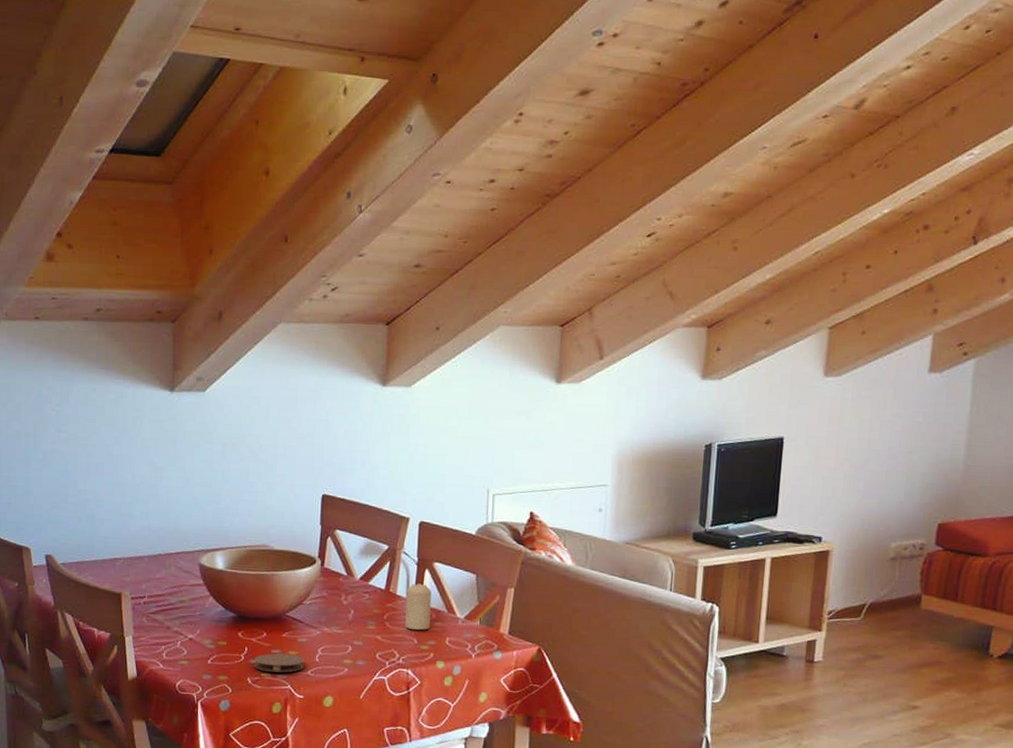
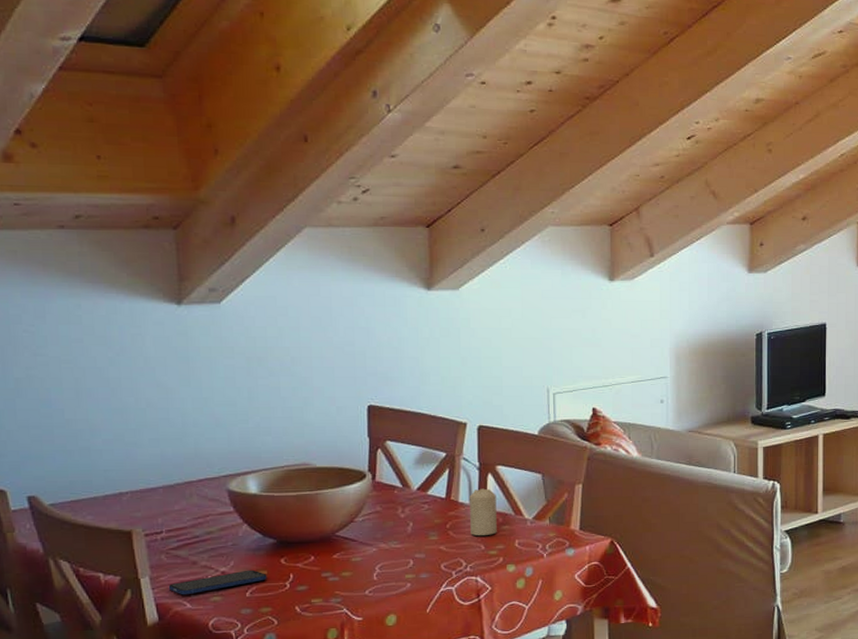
smartphone: none [146,639,226,656] -> present [168,569,267,595]
coaster: present [254,653,305,673] -> none [301,575,361,597]

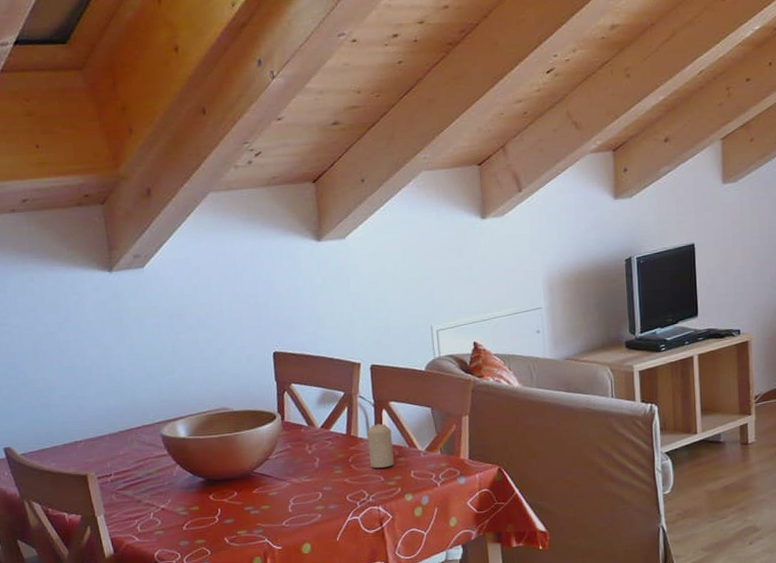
smartphone: present [168,569,267,595] -> none [119,506,200,530]

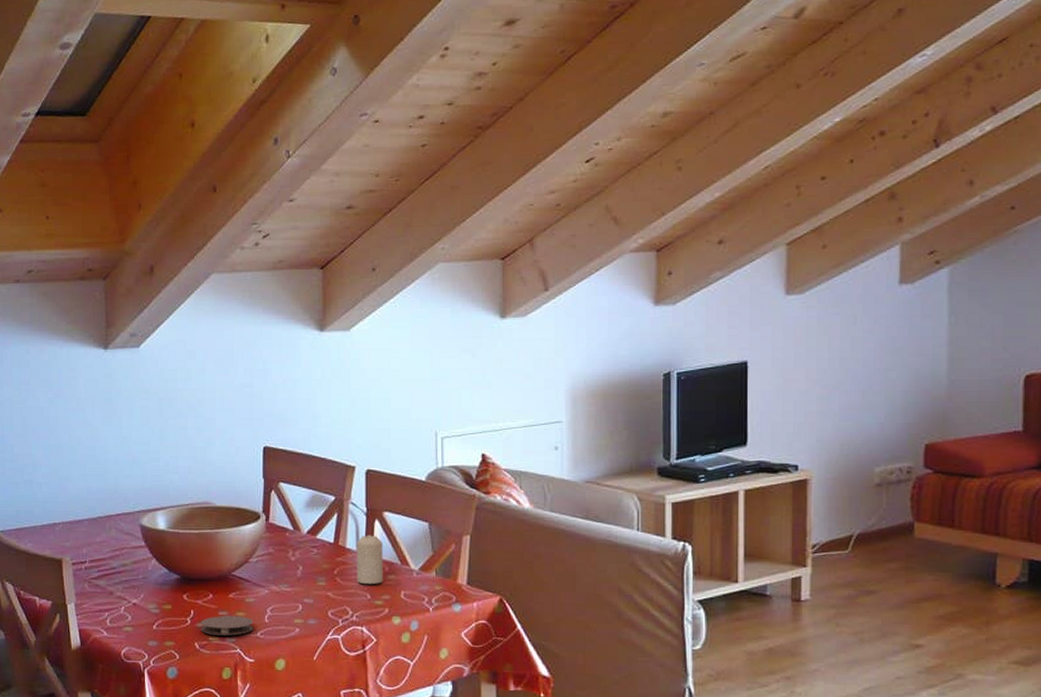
coaster: none [228,509,279,529] -> present [201,615,254,636]

